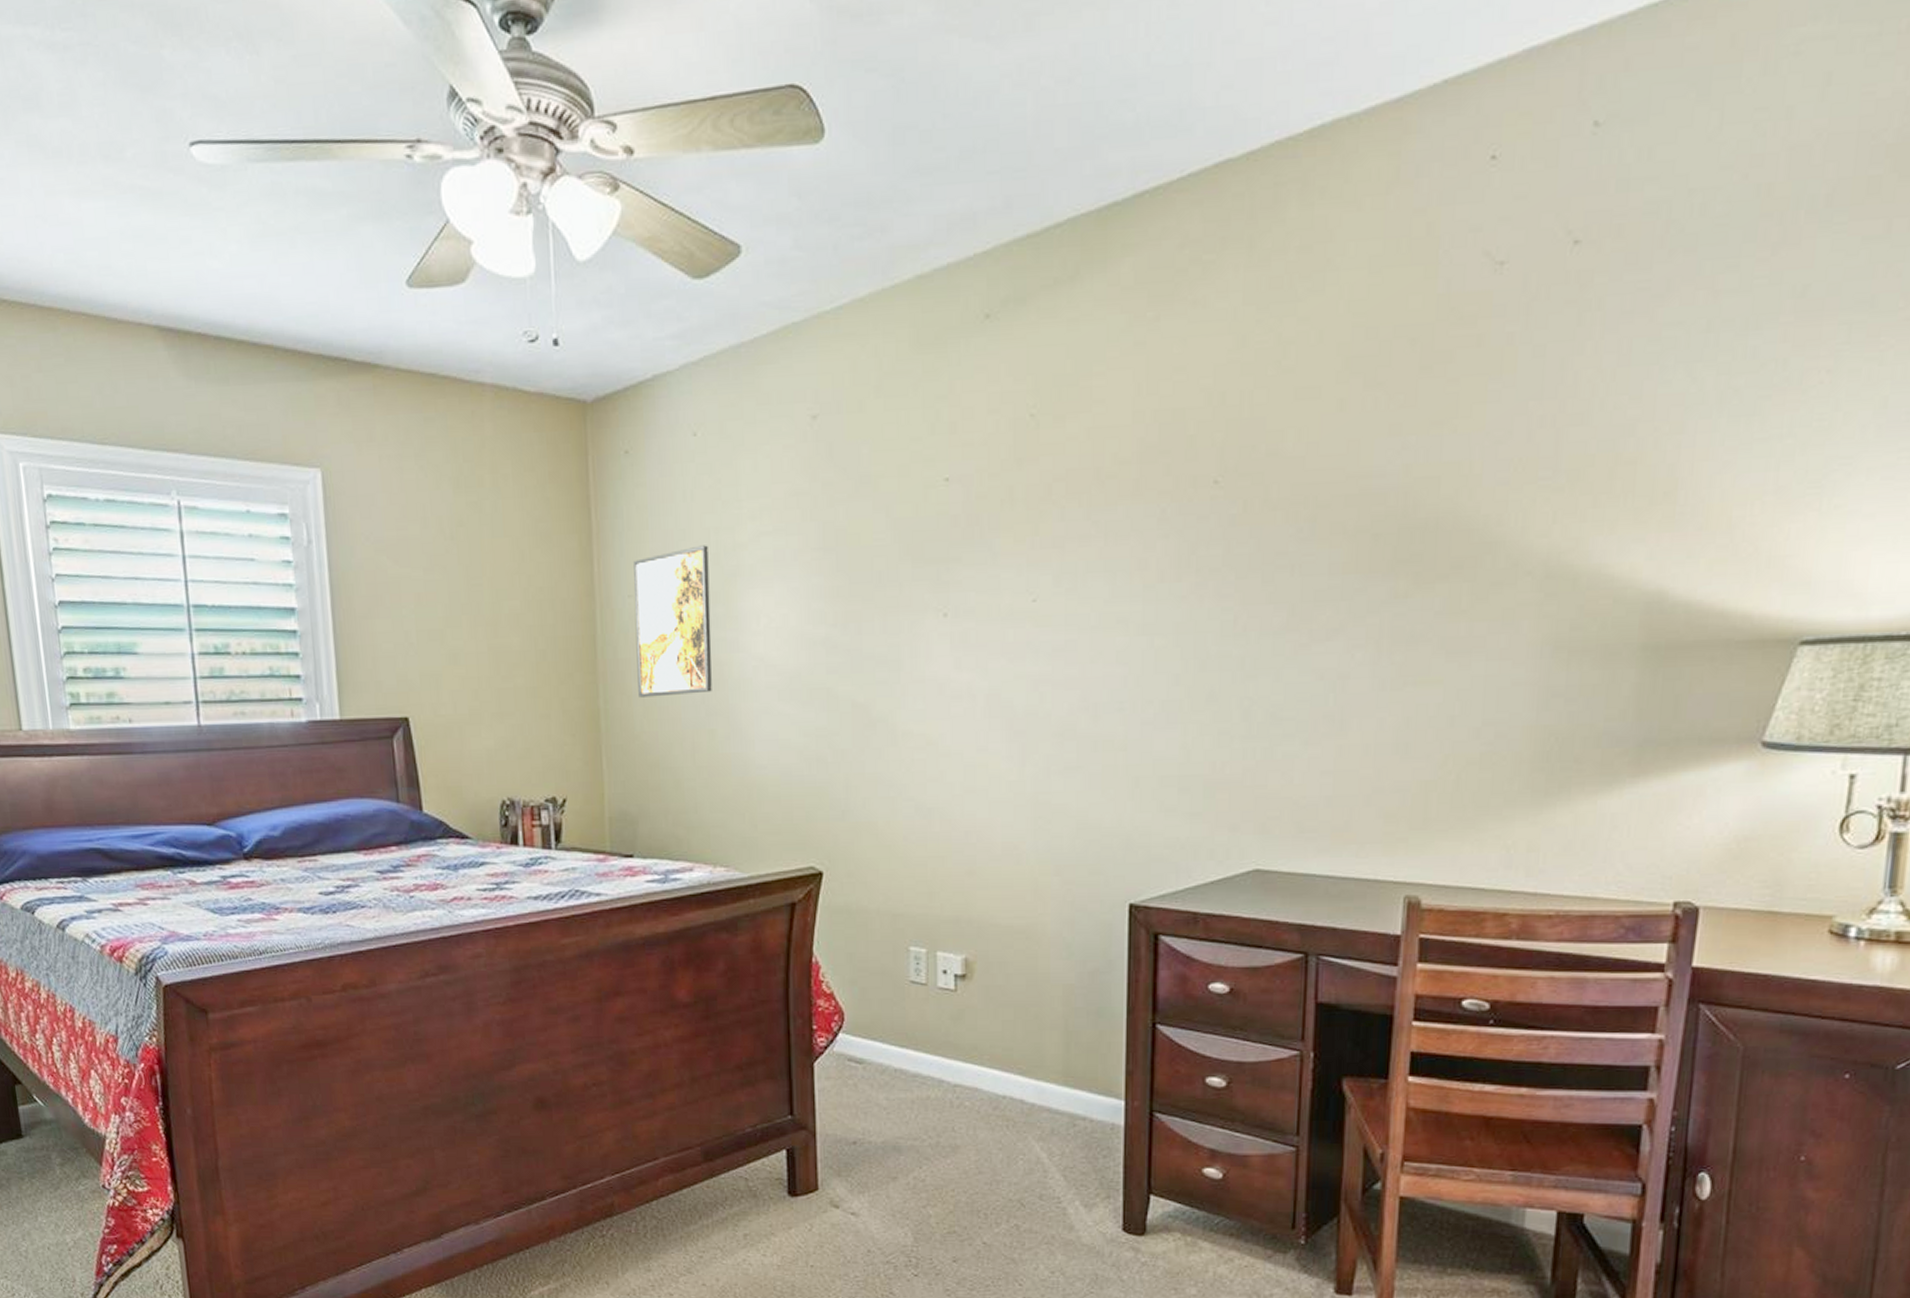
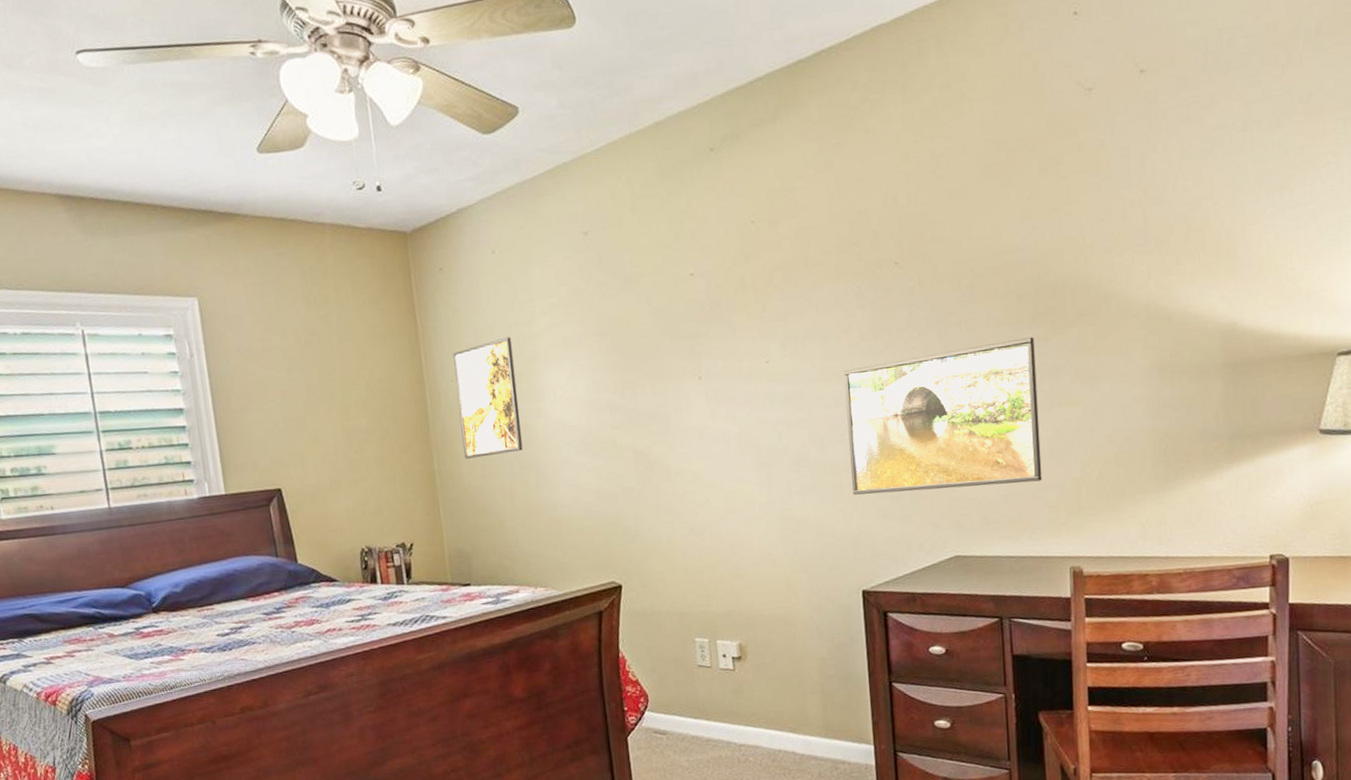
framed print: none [1128,591,1389,782] -> present [843,337,1043,495]

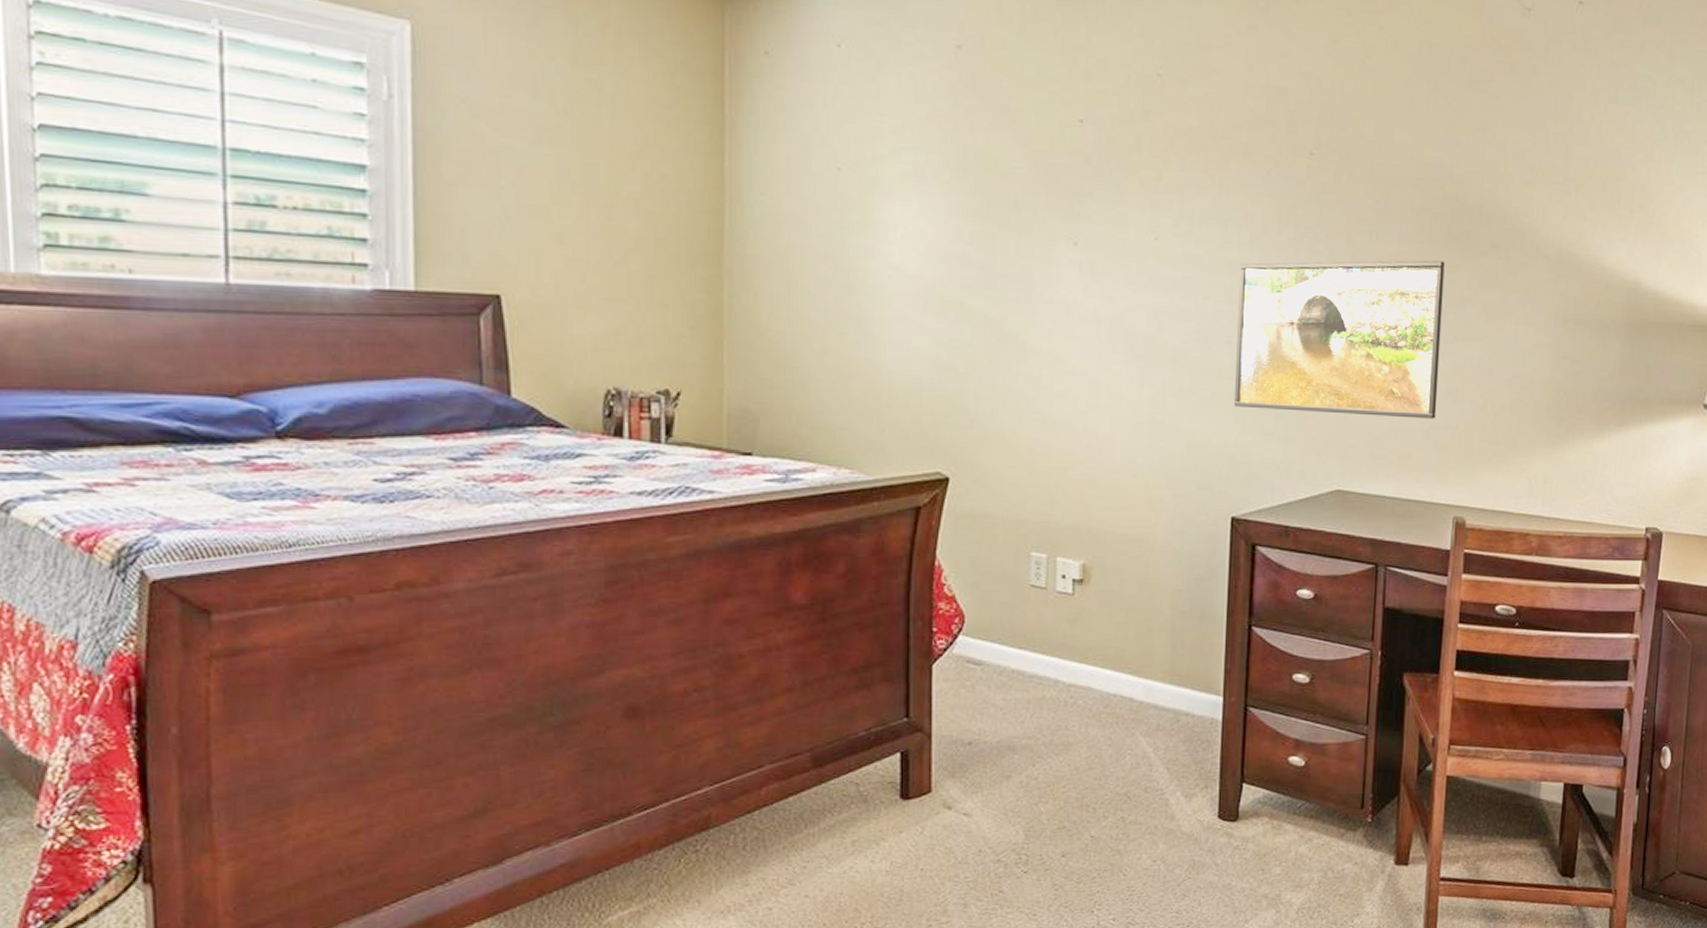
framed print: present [453,337,523,459] -> none [766,152,847,296]

